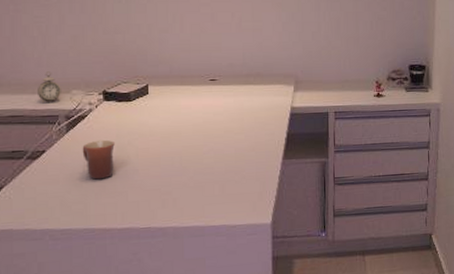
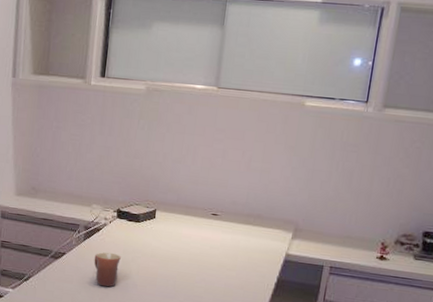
alarm clock: present [38,71,61,104] -> none [65,184,85,213]

